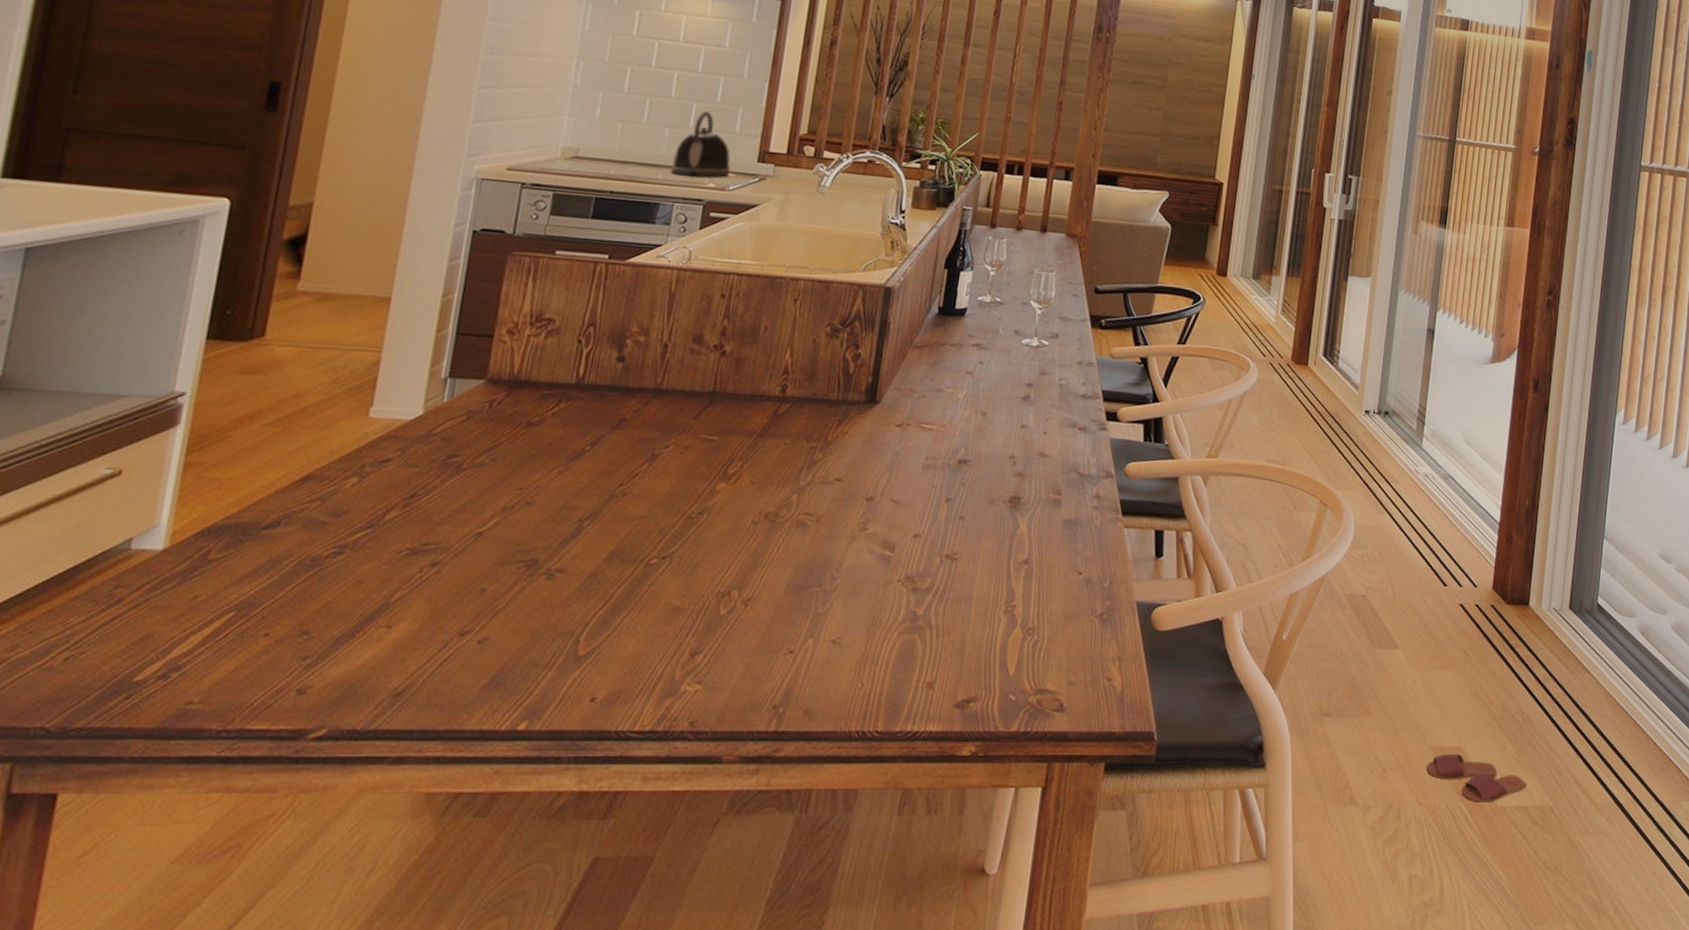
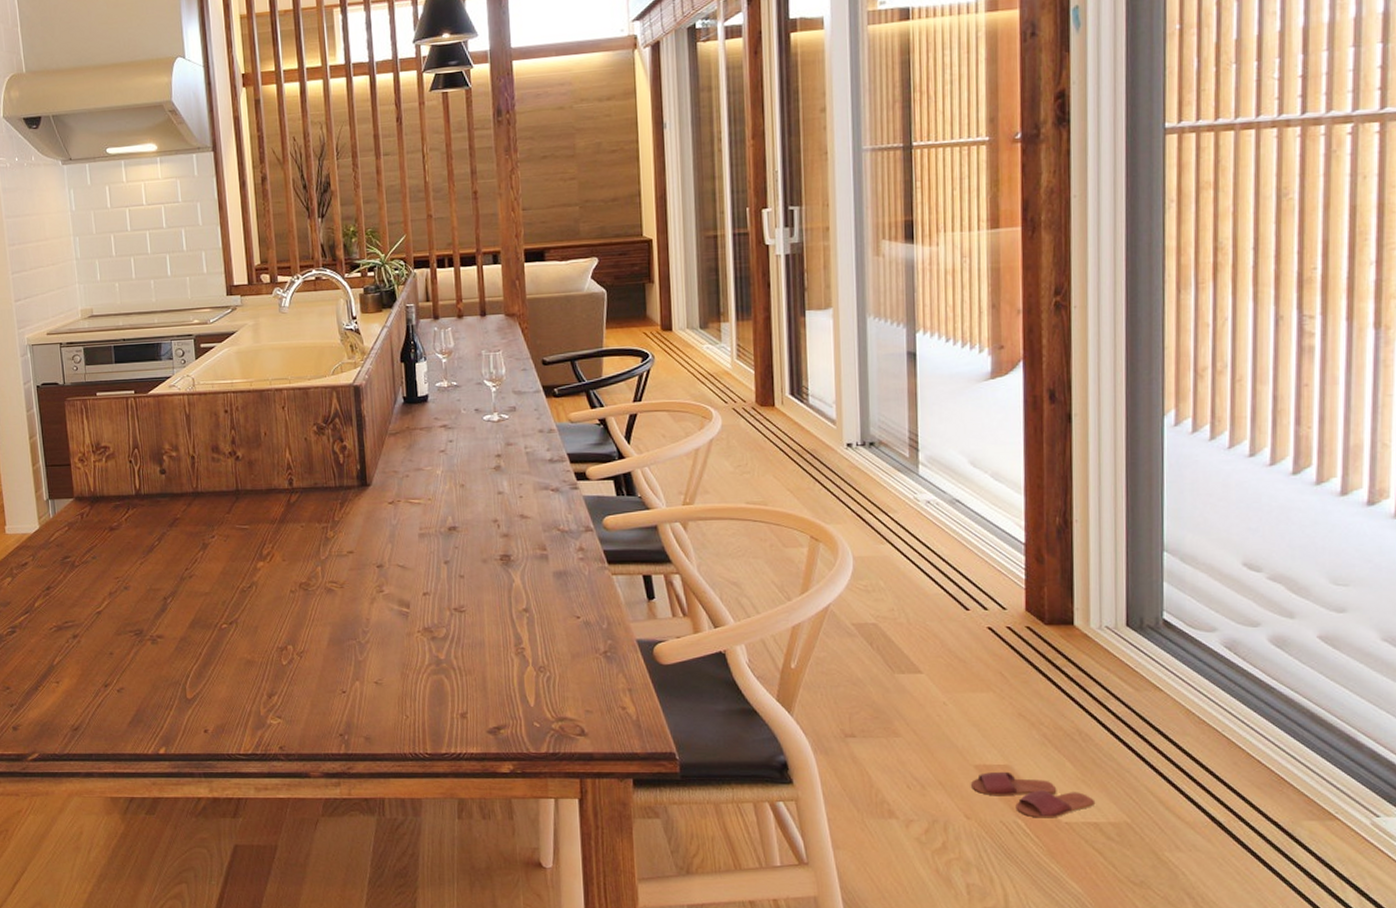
kettle: present [671,111,731,178] -> none [162,260,208,318]

